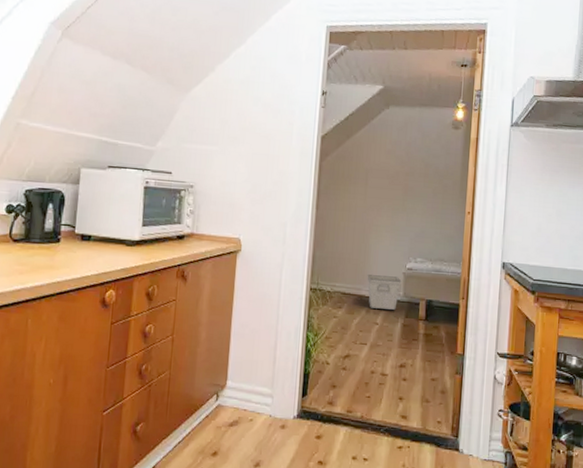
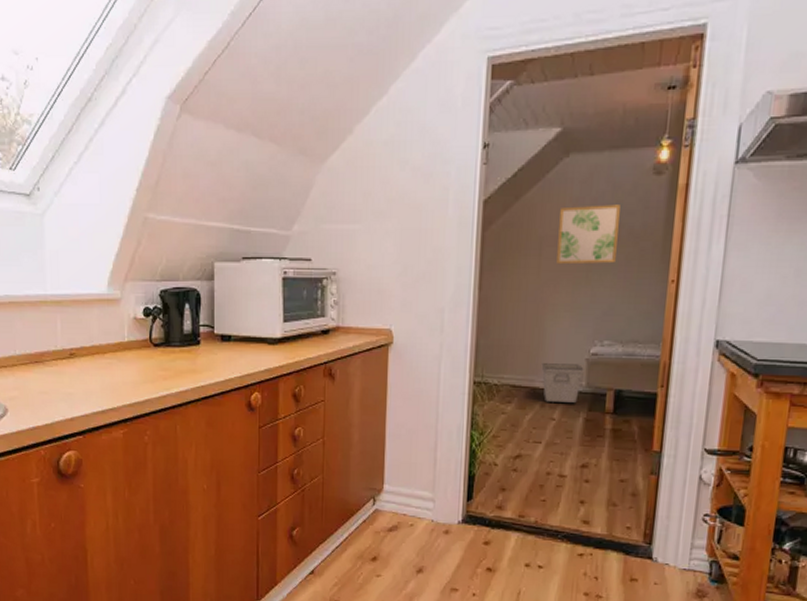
wall art: none [379,147,428,196] -> present [556,205,620,265]

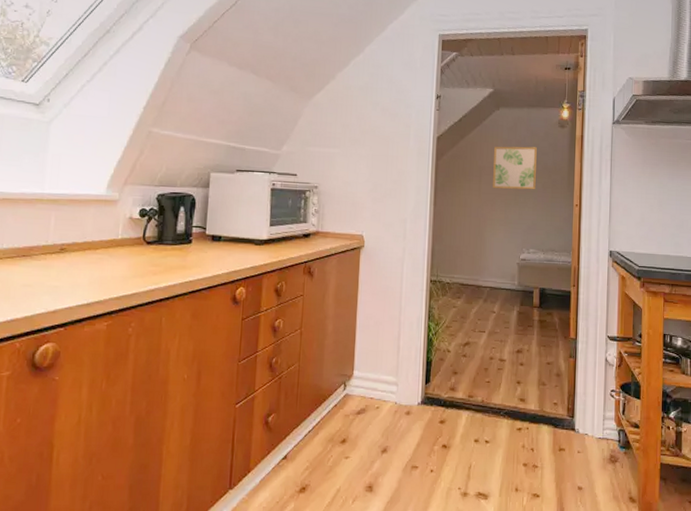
storage bin: present [541,363,584,403] -> none [483,266,516,298]

